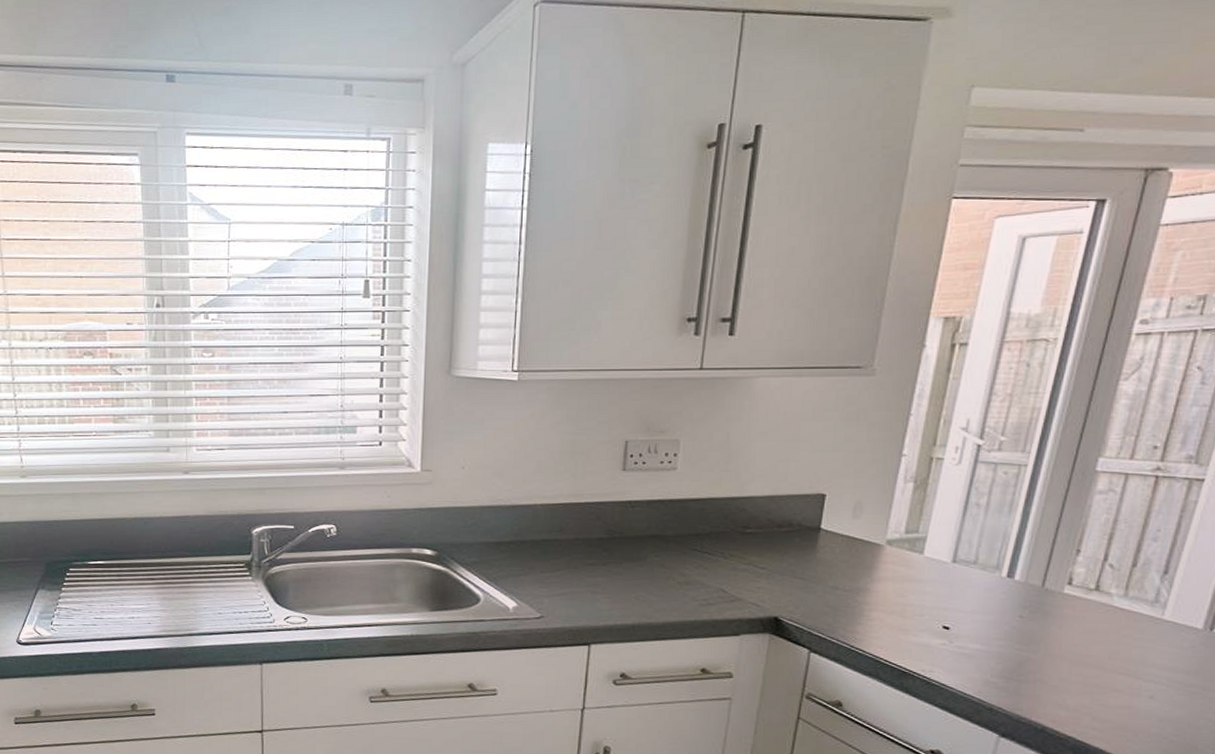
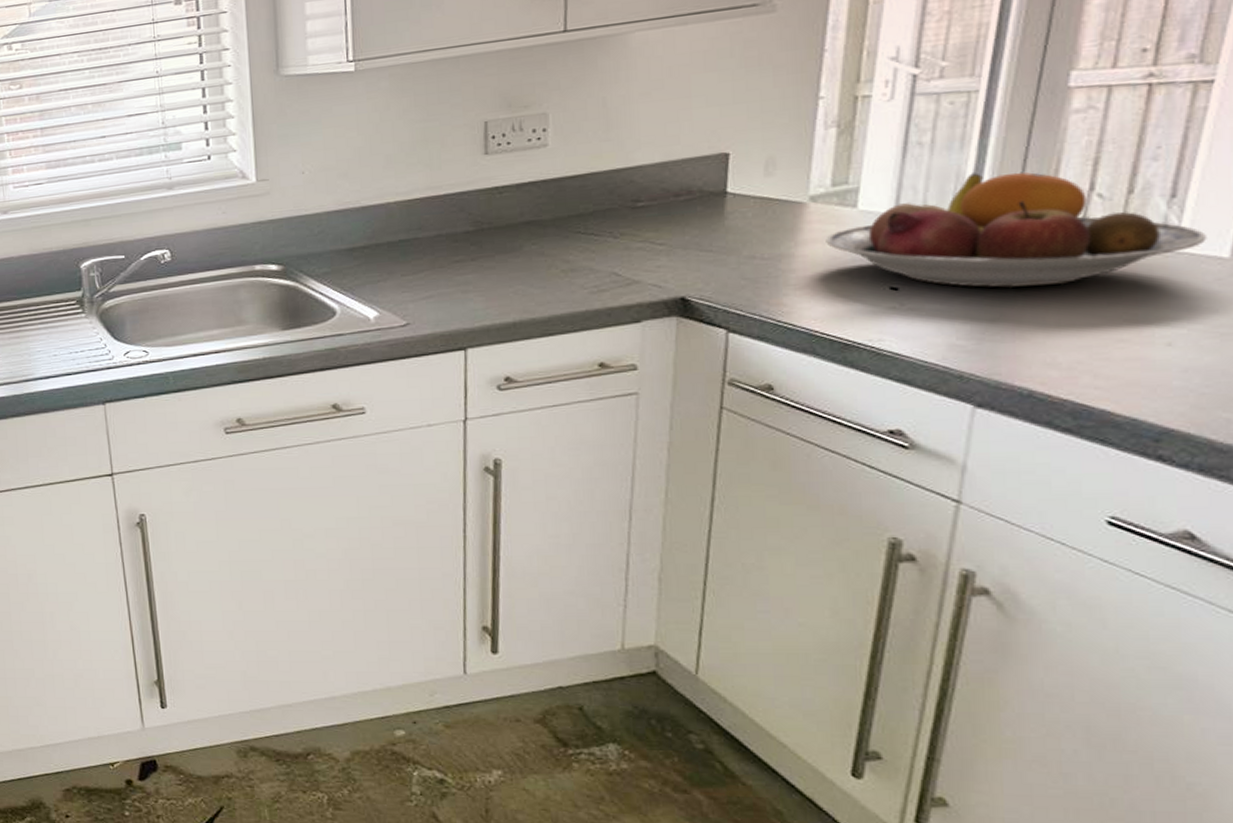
fruit bowl: none [896,535,1187,638] -> present [825,172,1207,288]

